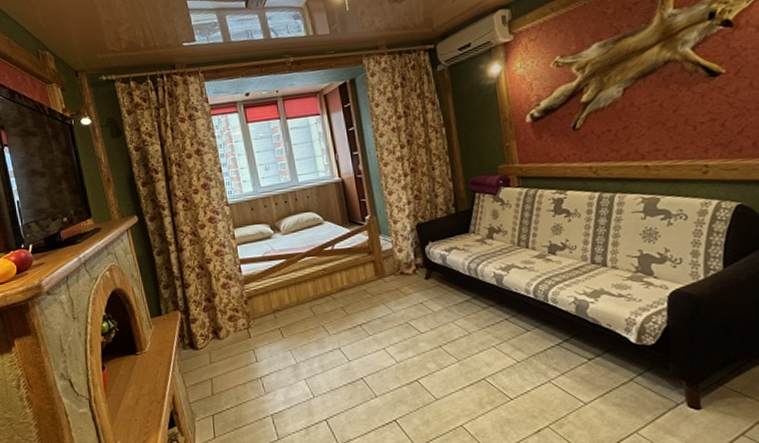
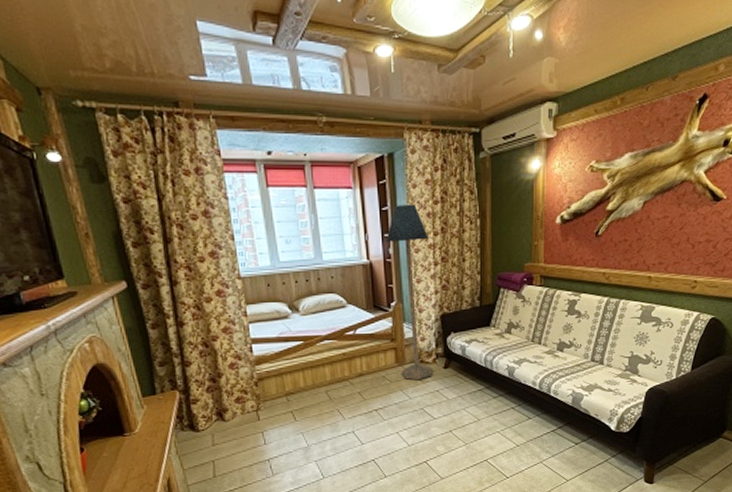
floor lamp: none [355,121,415,293] -> present [386,204,434,380]

